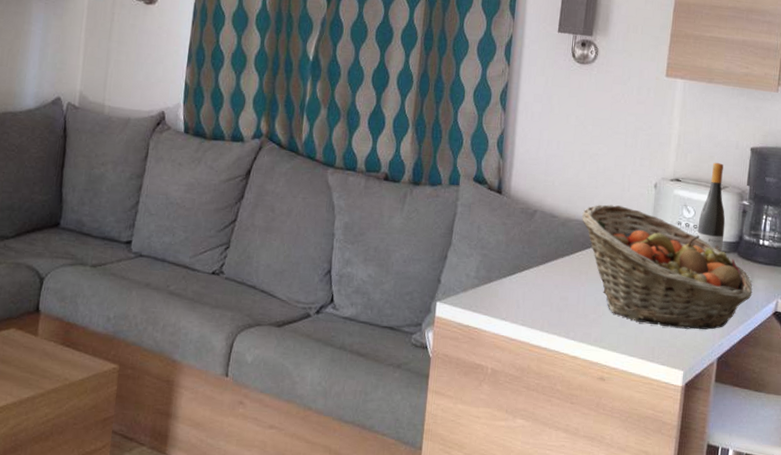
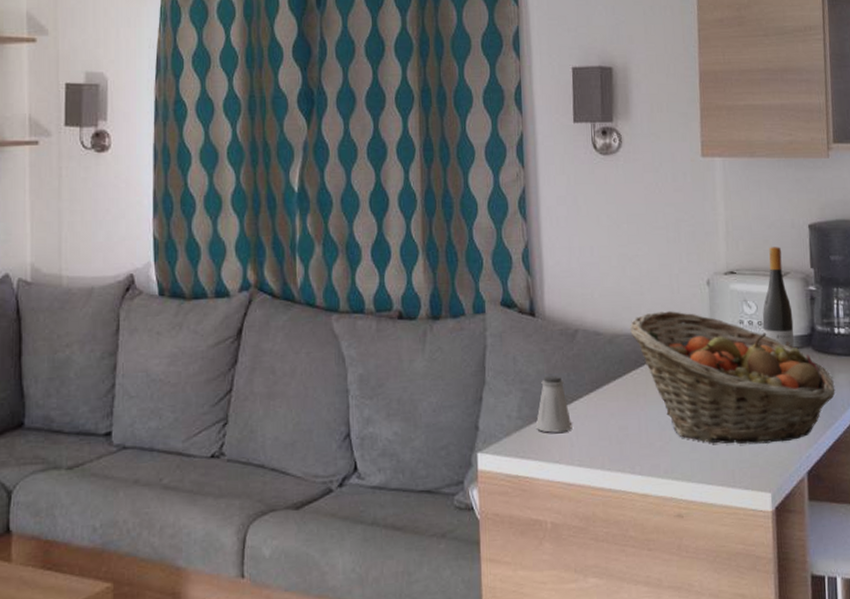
saltshaker: none [489,246,521,295] -> present [535,376,573,433]

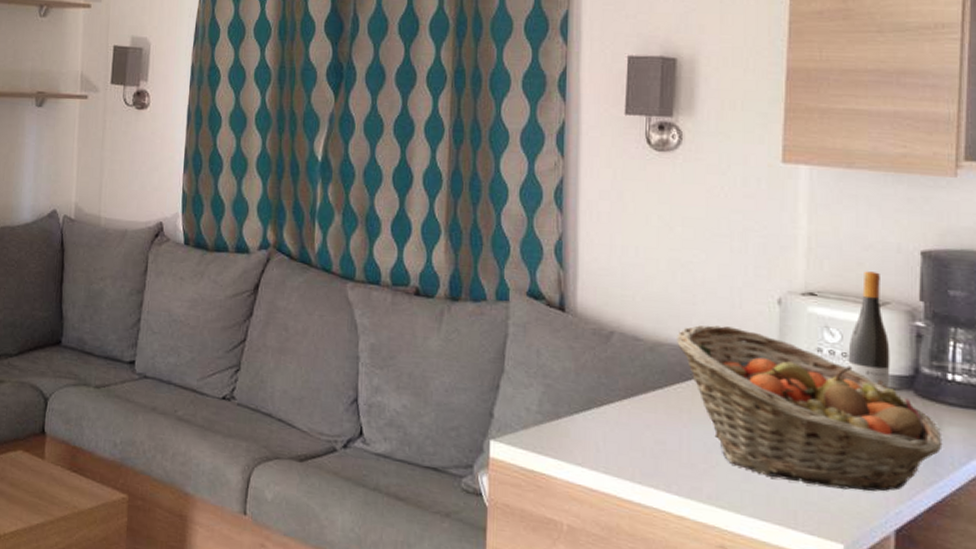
saltshaker: present [535,376,573,433] -> none [557,375,600,435]

